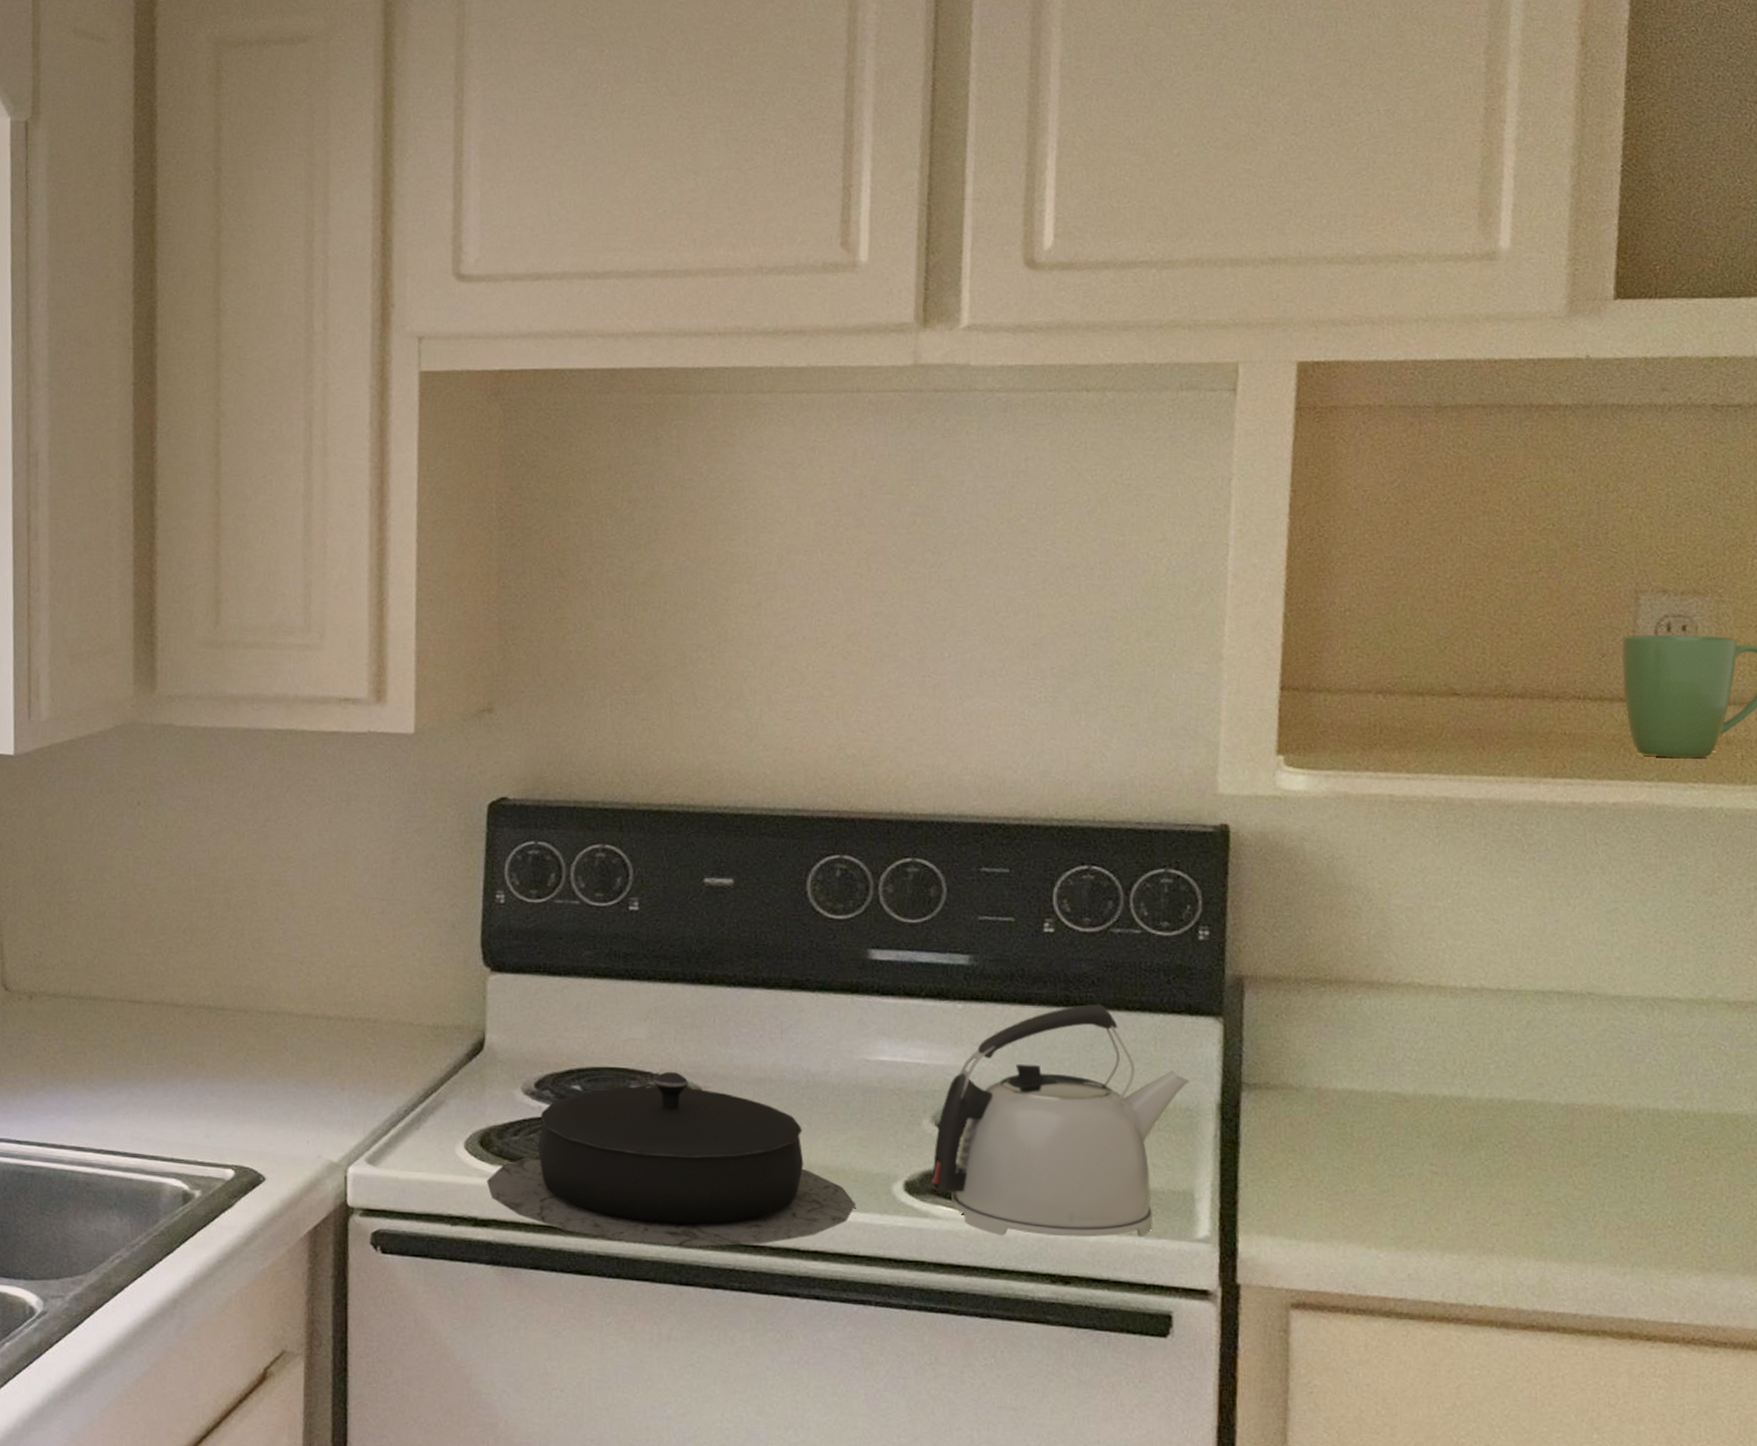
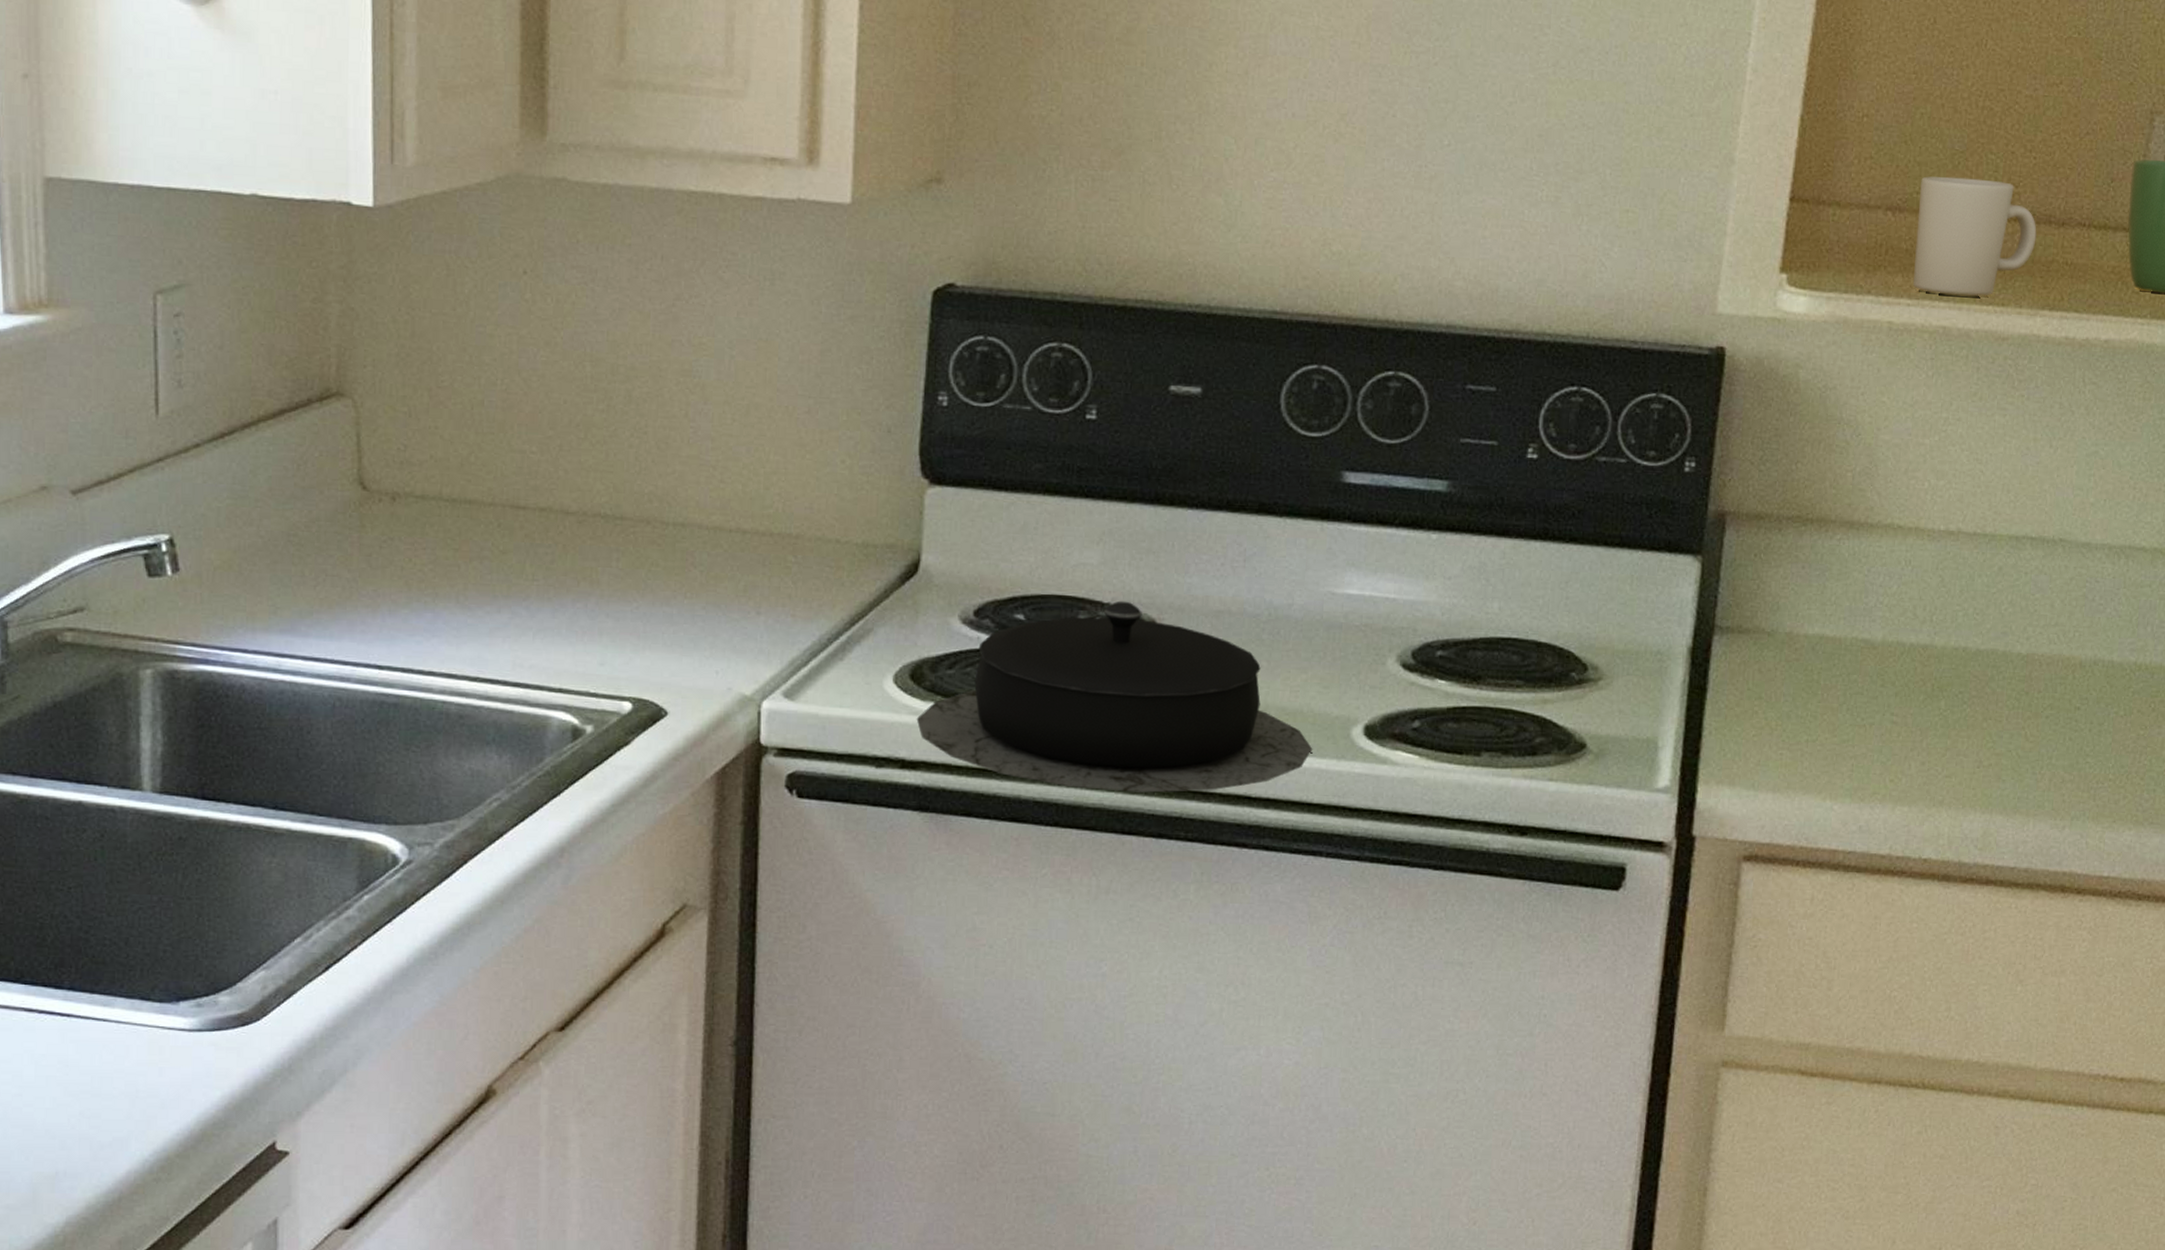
kettle: present [931,1004,1190,1238] -> none [1392,538,1663,787]
mug: none [1408,660,1531,769] -> present [1913,176,2037,297]

